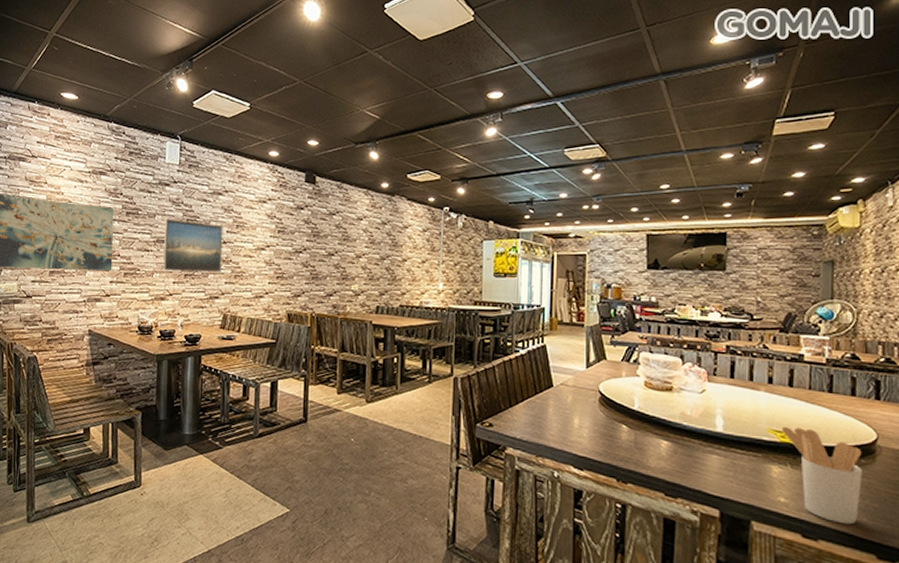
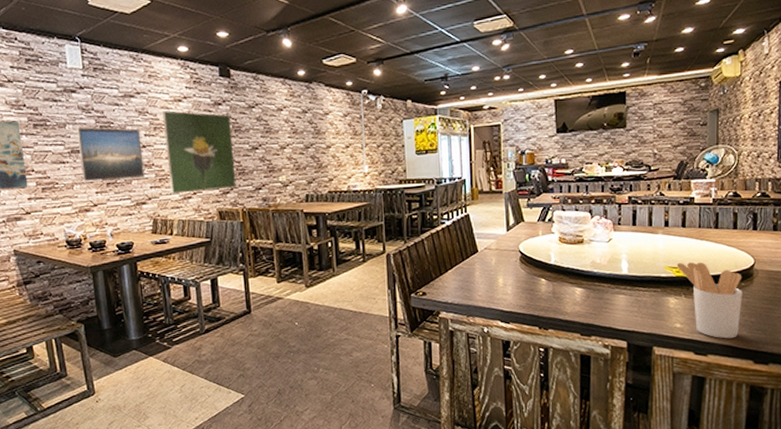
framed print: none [244,210,311,292] -> present [162,111,237,194]

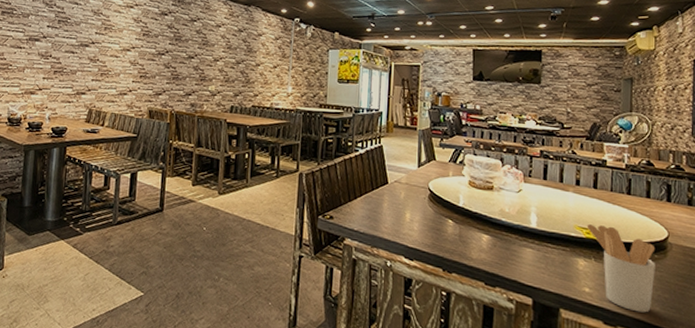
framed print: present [76,127,145,182] -> none [34,18,93,71]
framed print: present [162,111,237,194] -> none [109,14,173,91]

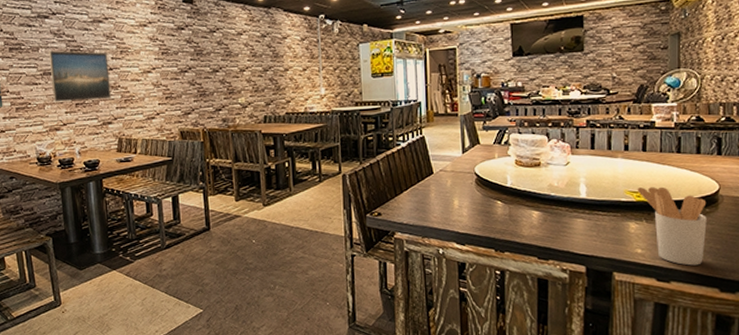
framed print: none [34,18,93,71] -> present [48,50,111,103]

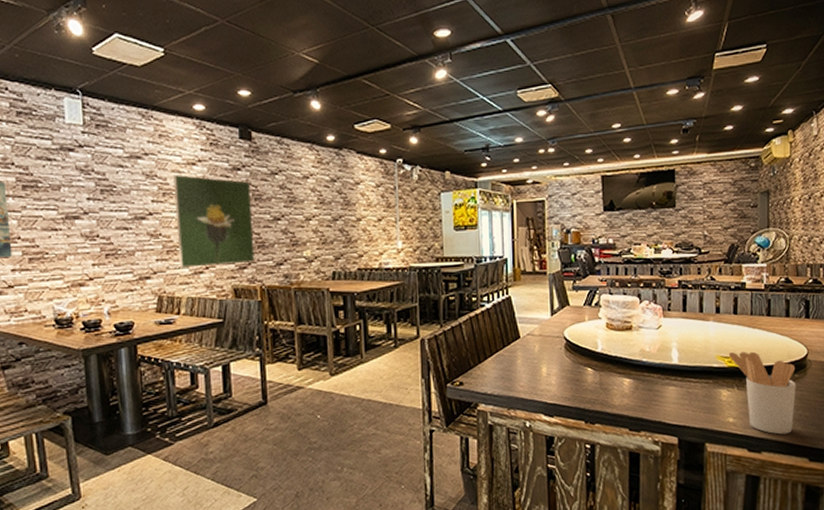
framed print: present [48,50,111,103] -> none [72,190,150,253]
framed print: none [129,35,198,114] -> present [173,175,255,268]

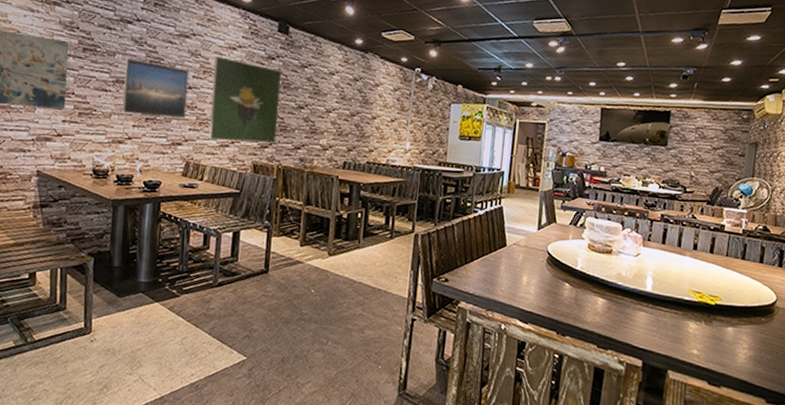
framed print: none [72,190,150,253] -> present [122,58,190,119]
utensil holder: present [728,351,796,435] -> none [700,288,763,374]

